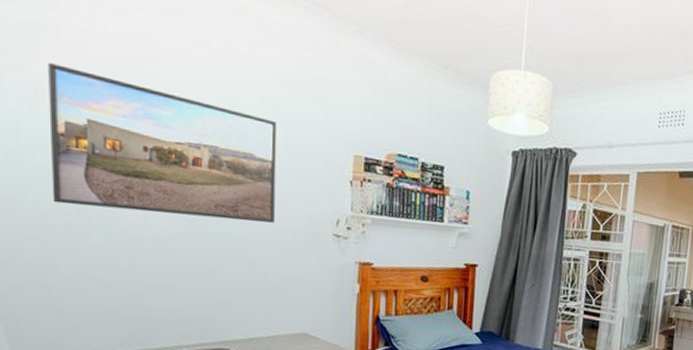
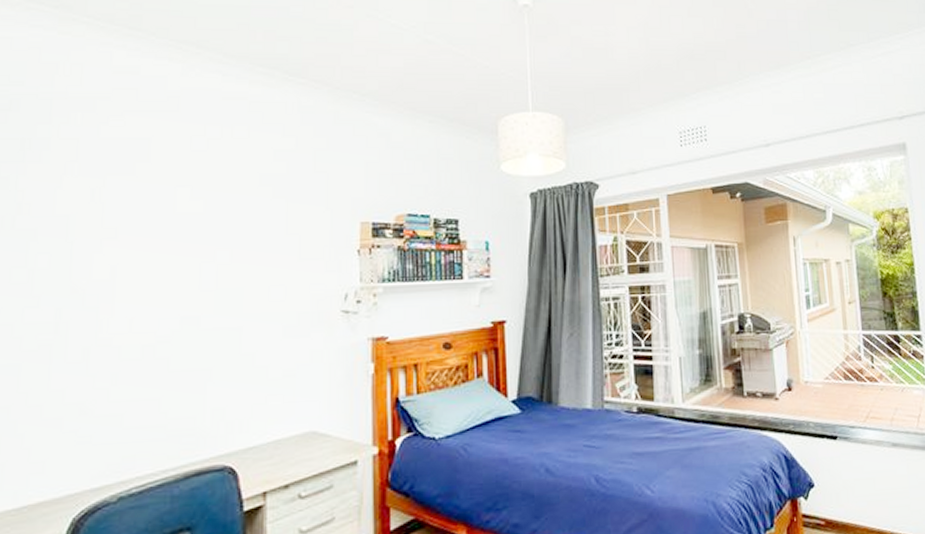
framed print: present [48,63,277,223] -> none [28,176,277,322]

